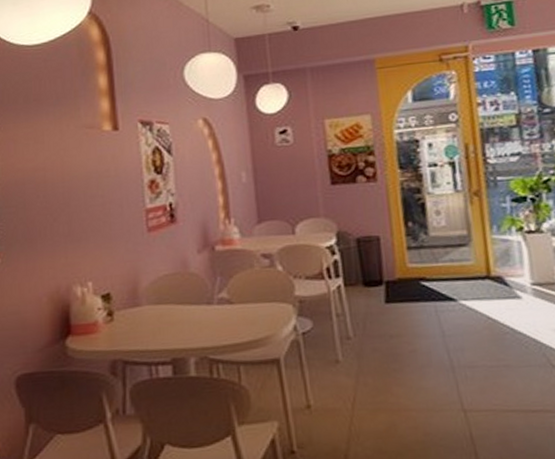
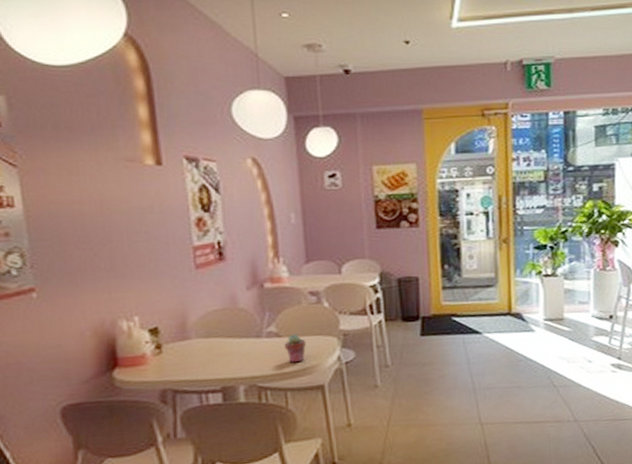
potted succulent: none [236,300,260,333] -> present [284,334,307,363]

